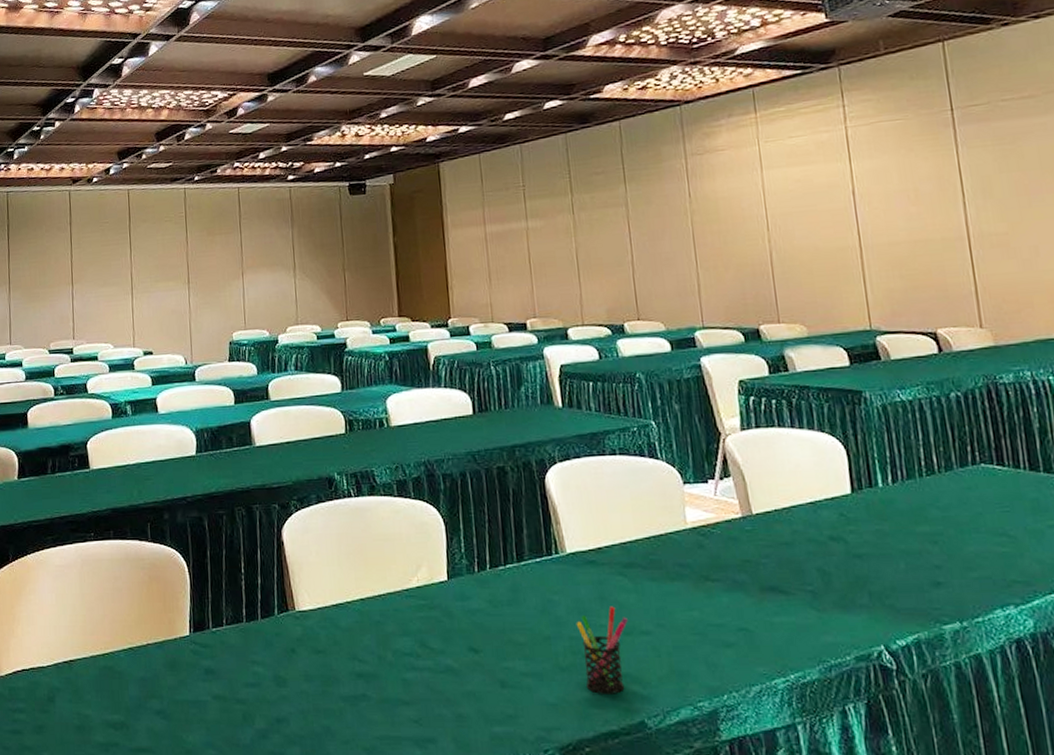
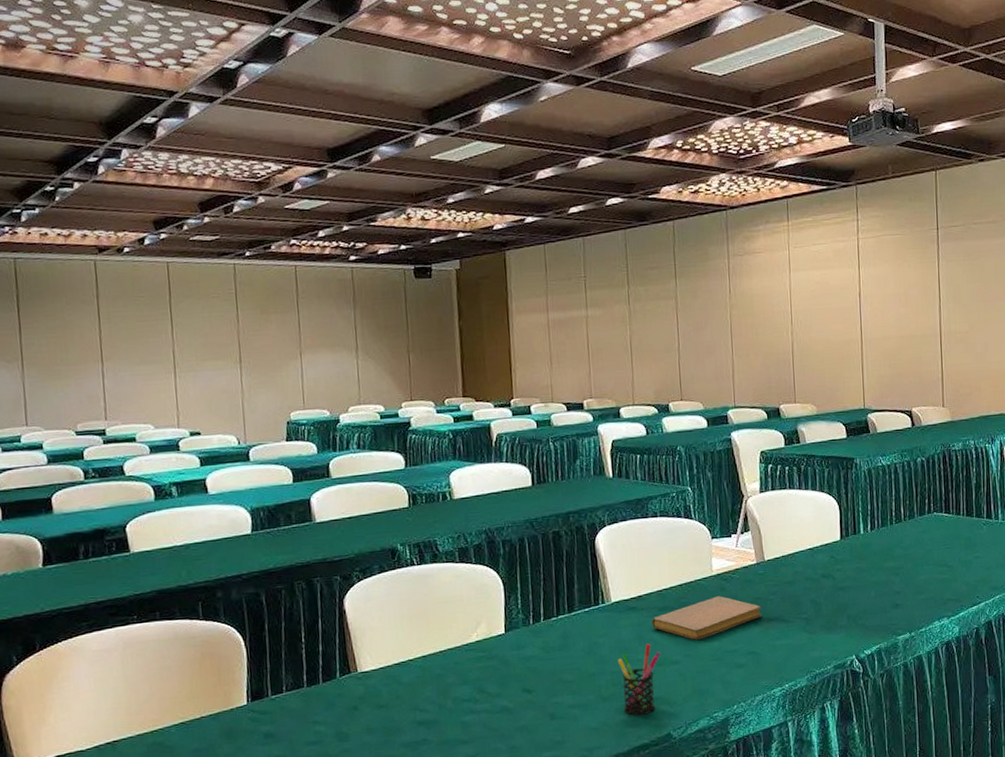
notebook: none [615,555,754,607] -> present [652,596,762,640]

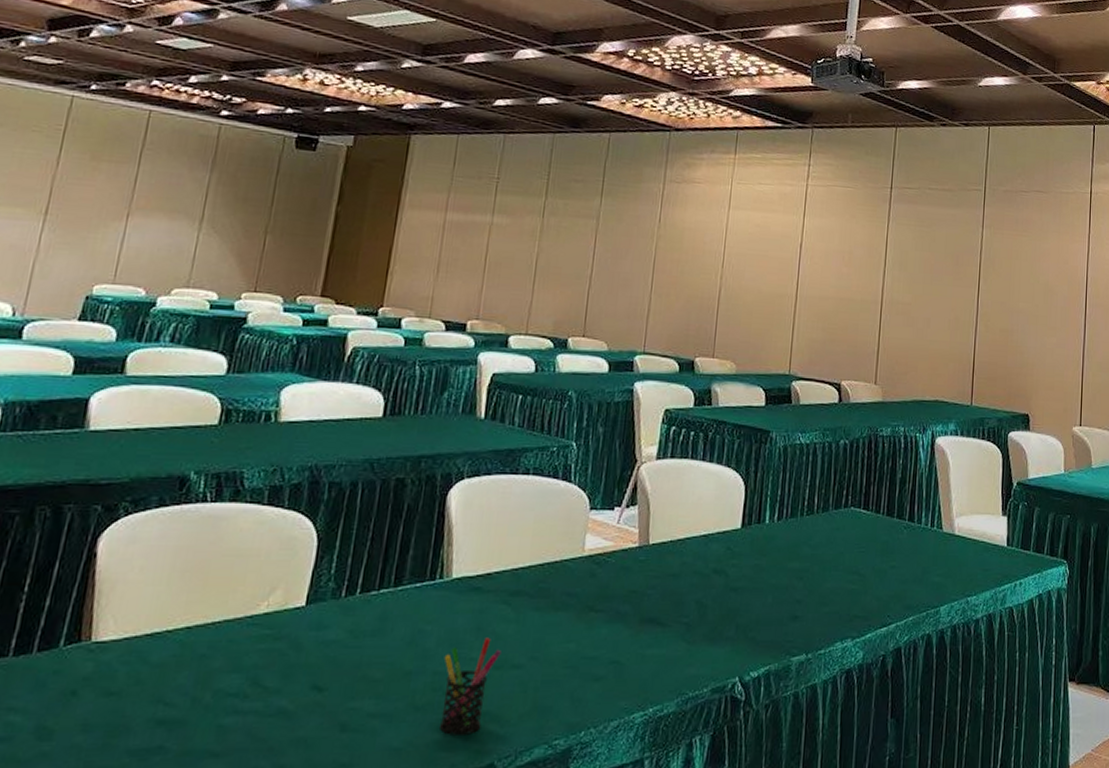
notebook: present [652,596,762,640] -> none [497,584,636,639]

